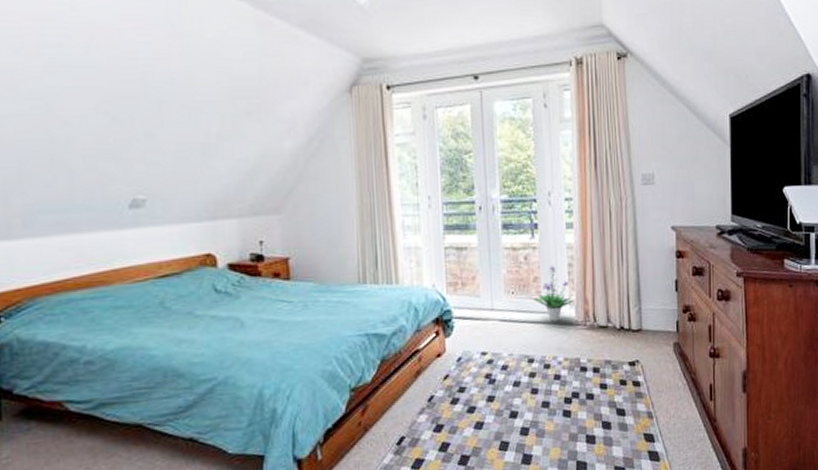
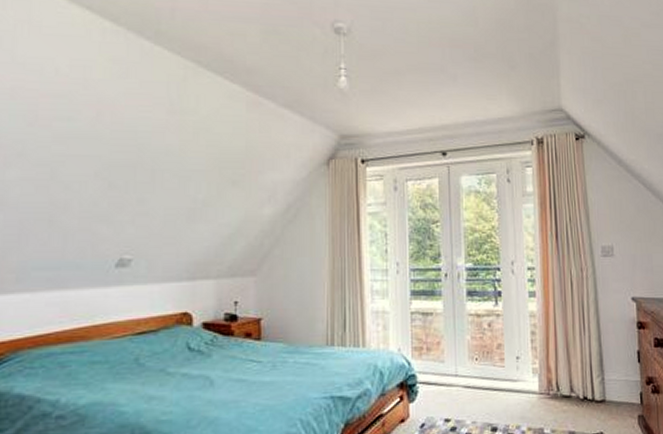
potted plant: present [533,265,573,322] -> none [496,332,536,390]

